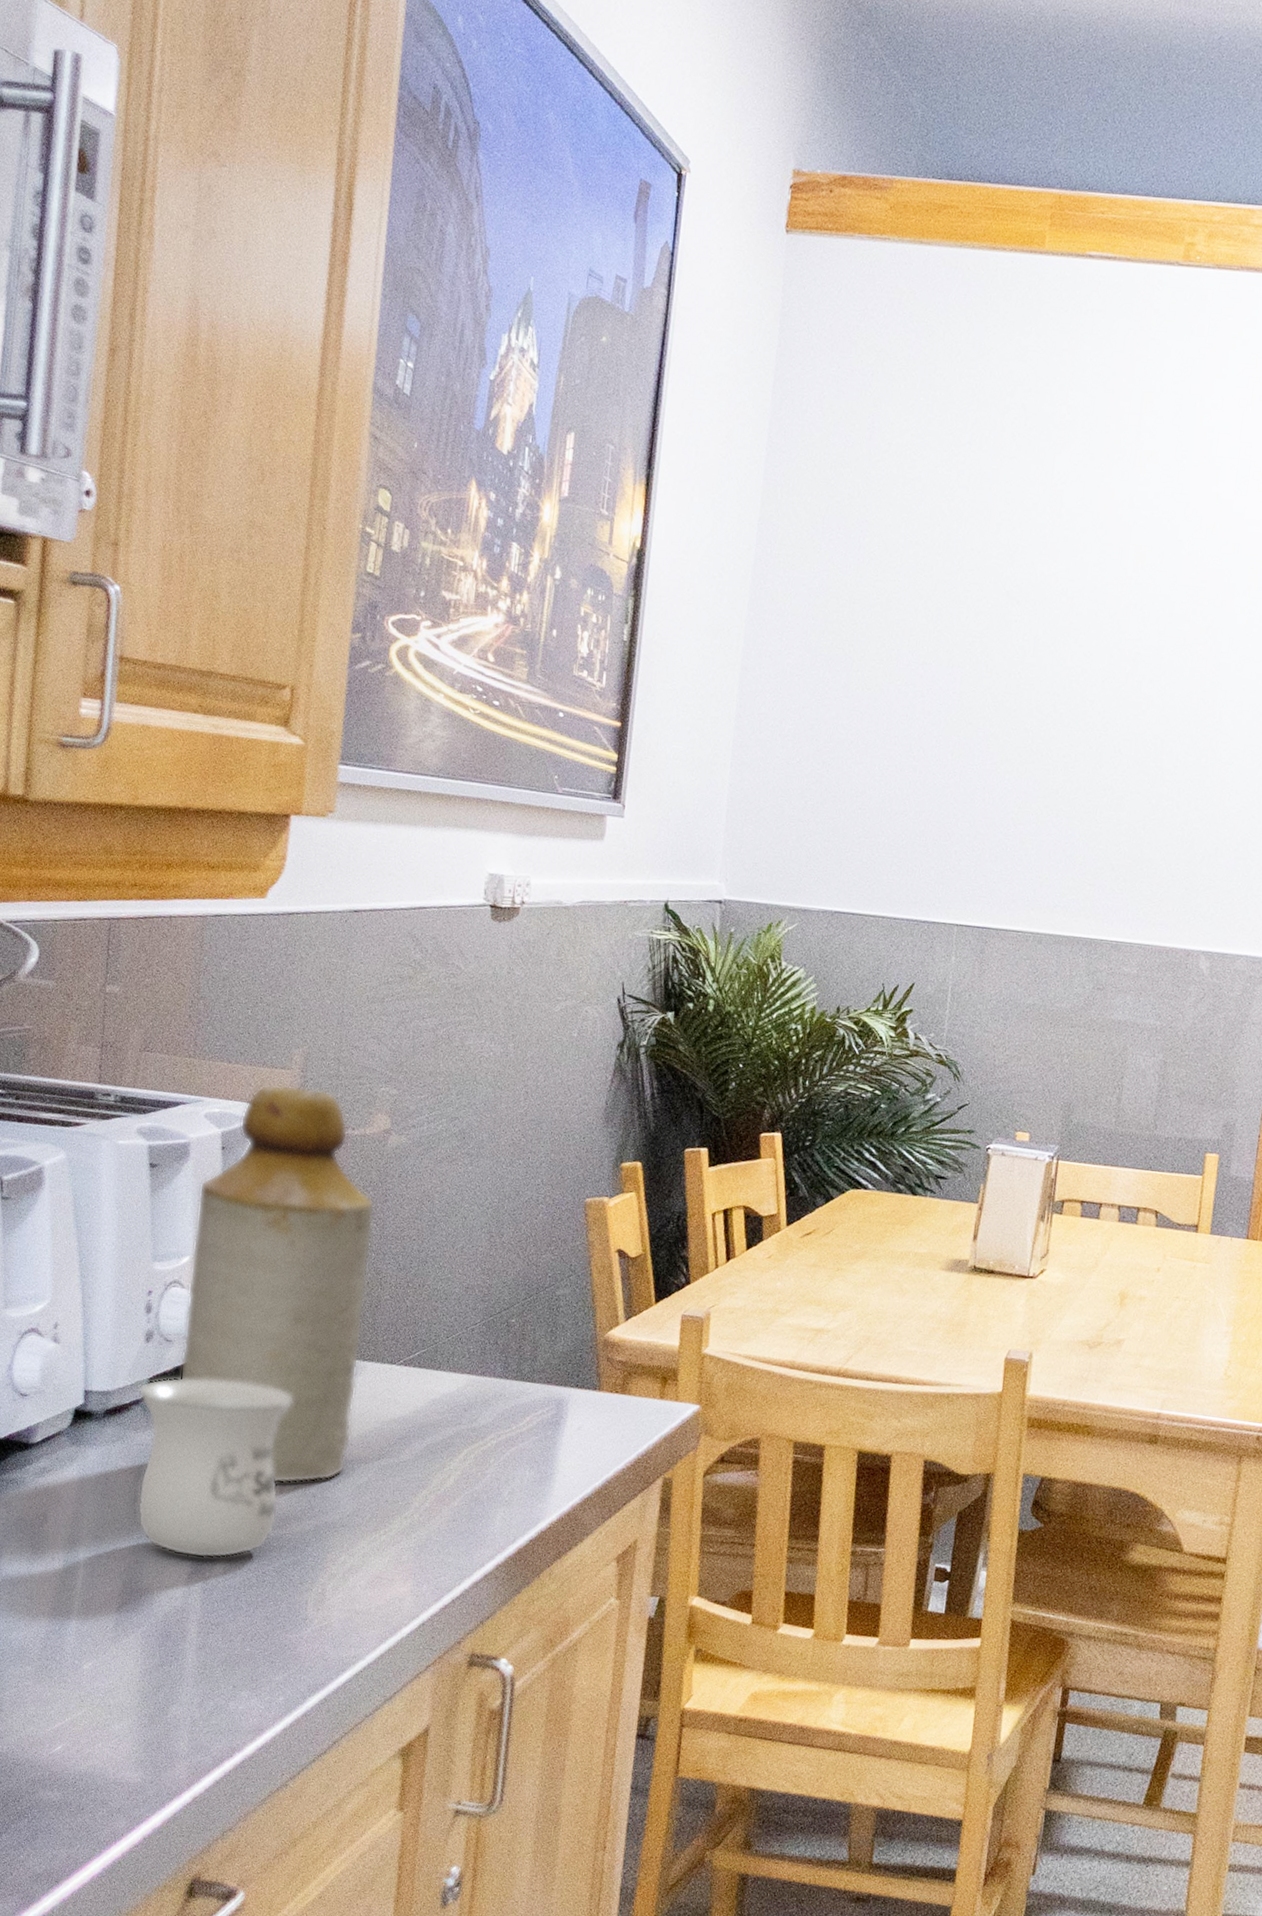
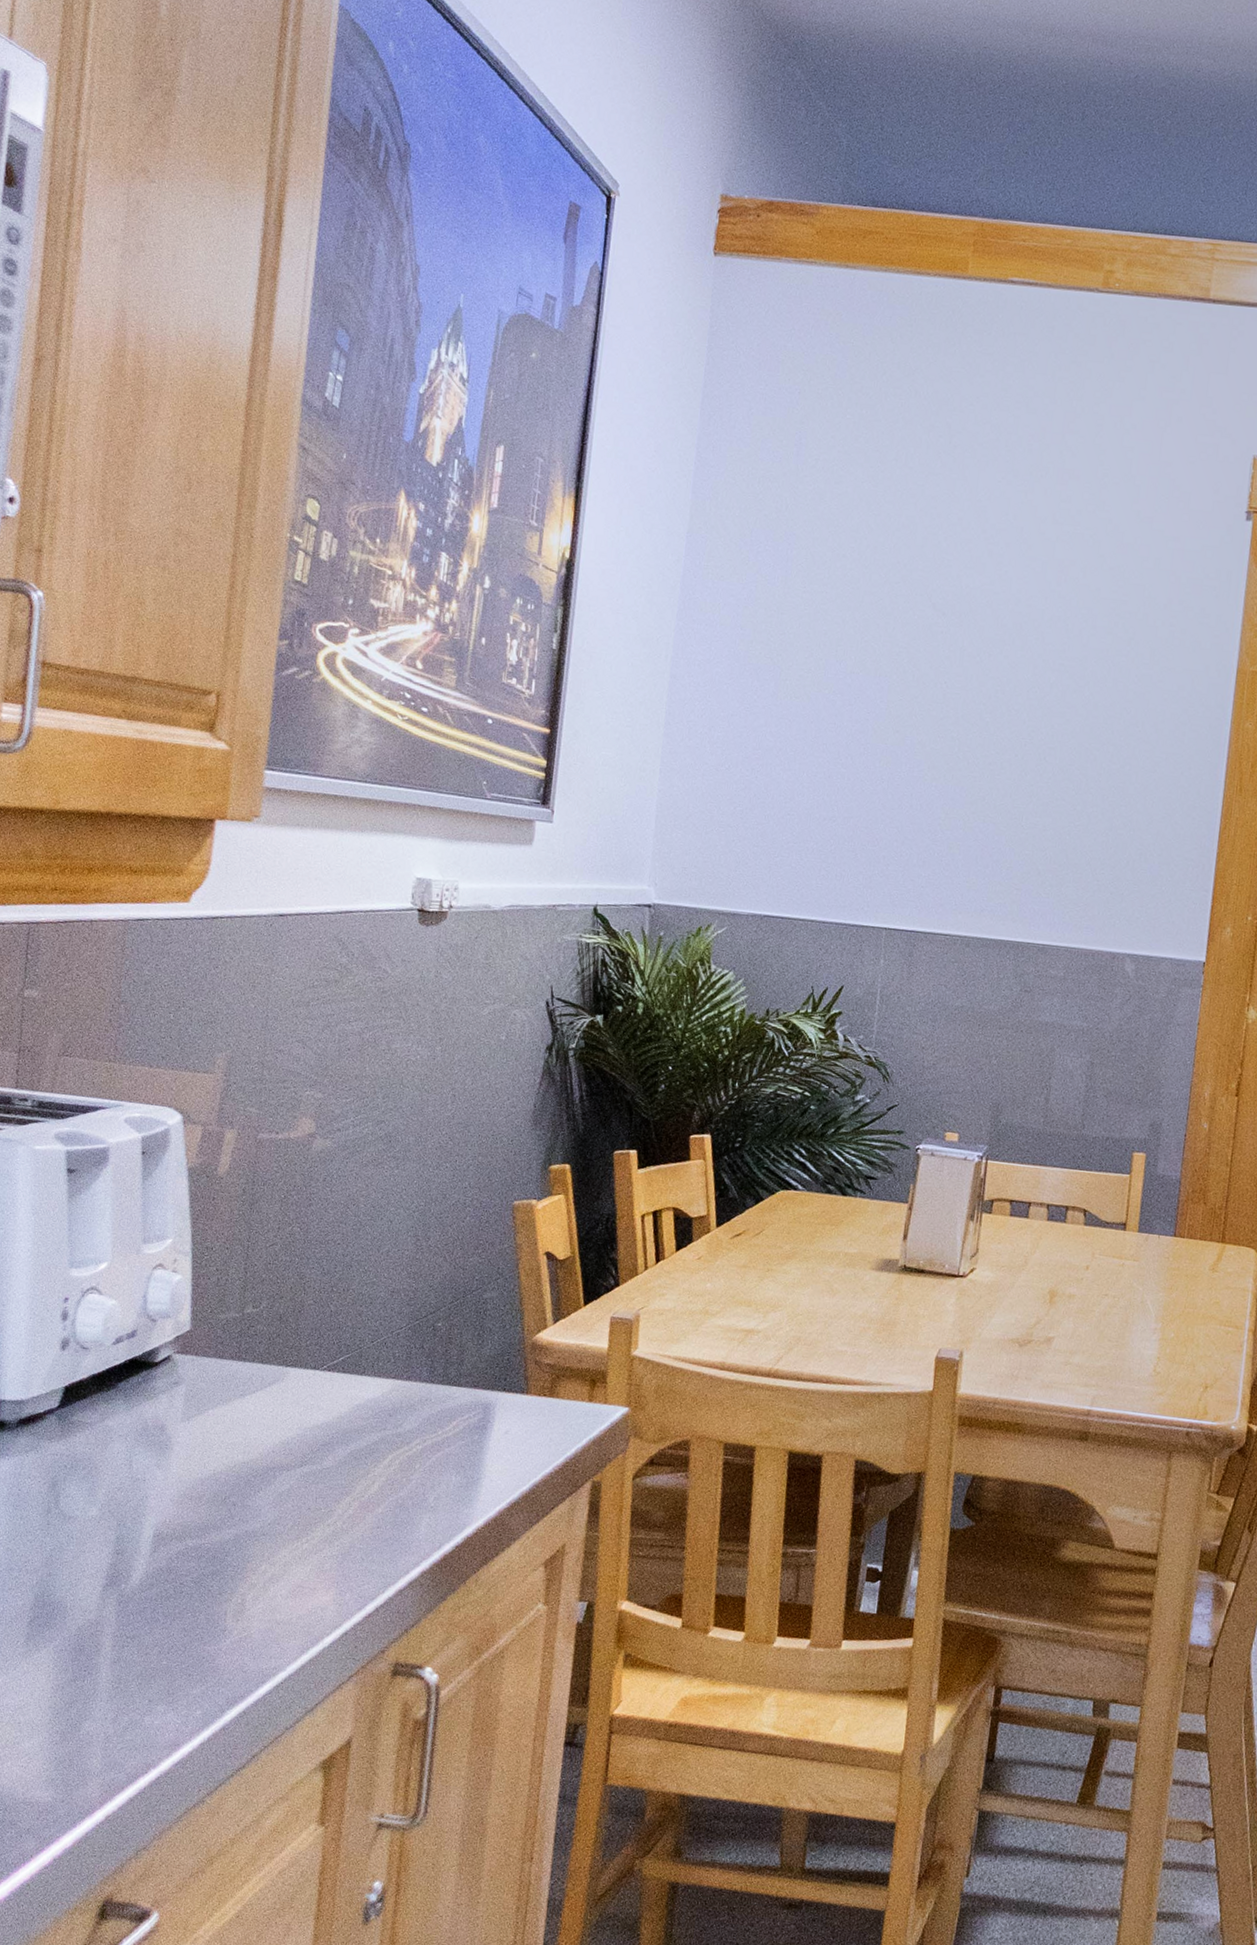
mug: present [137,1375,294,1559] -> none [50,1383,214,1570]
bottle: present [180,1084,375,1484] -> none [96,1088,299,1493]

